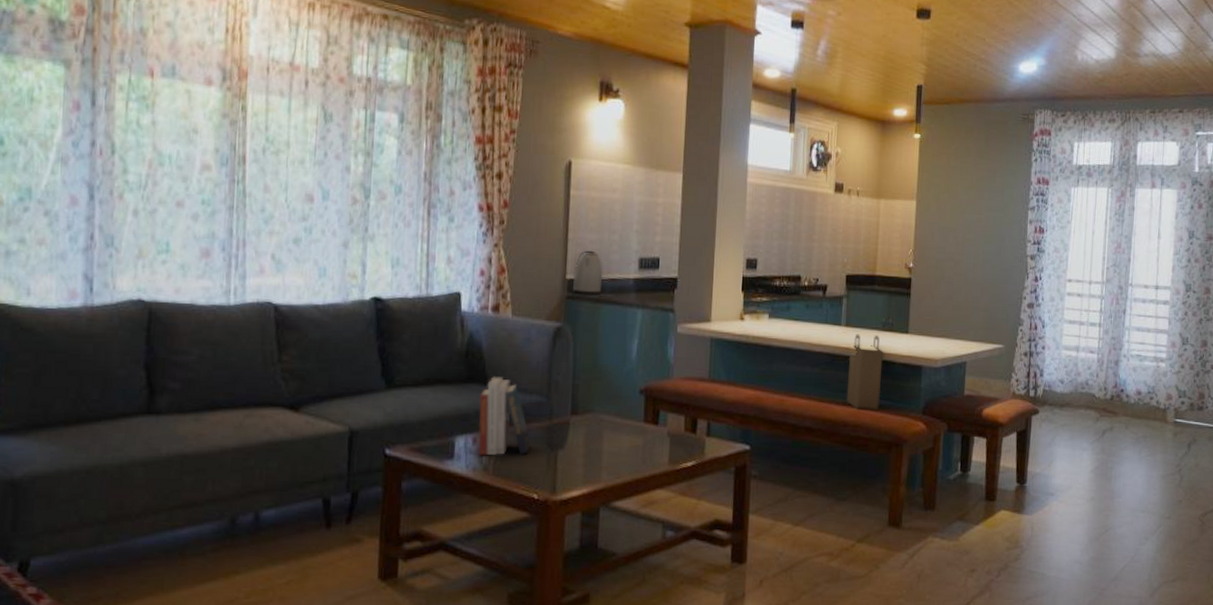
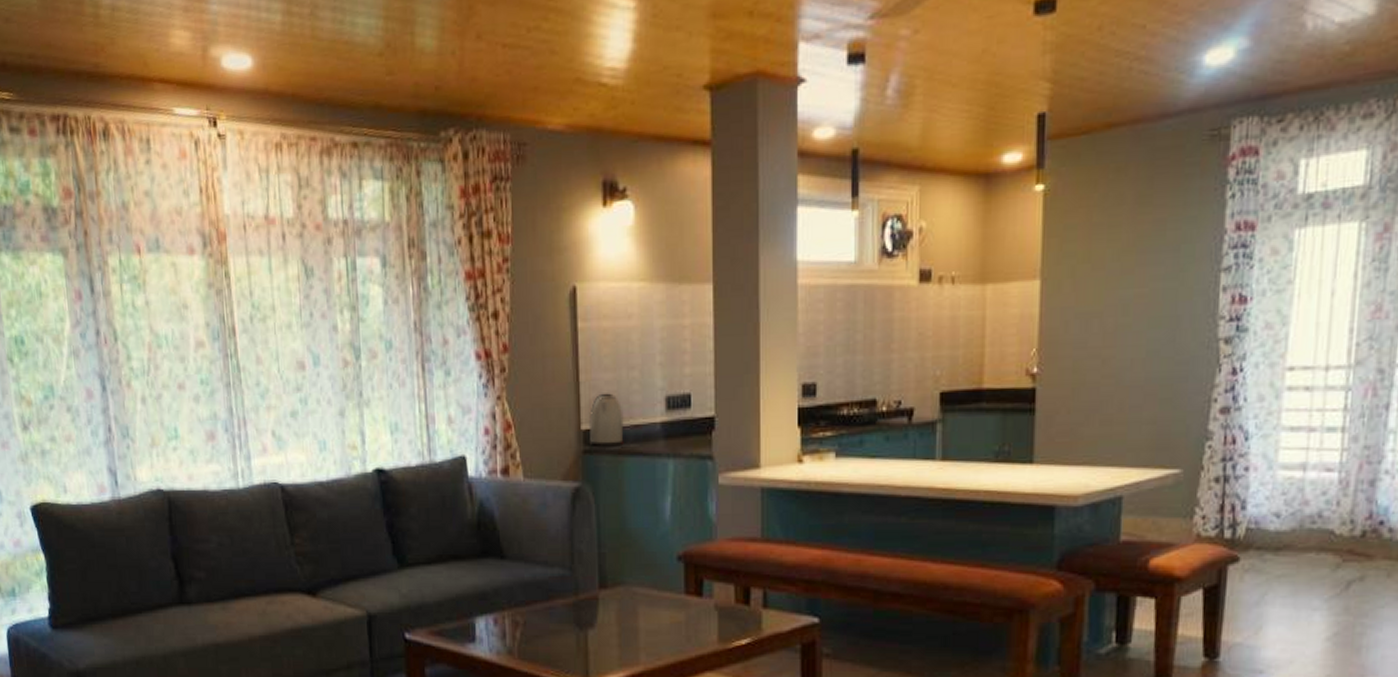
books: present [478,377,531,456] -> none [496,549,557,638]
shopping bag: present [846,333,884,412] -> none [946,468,997,569]

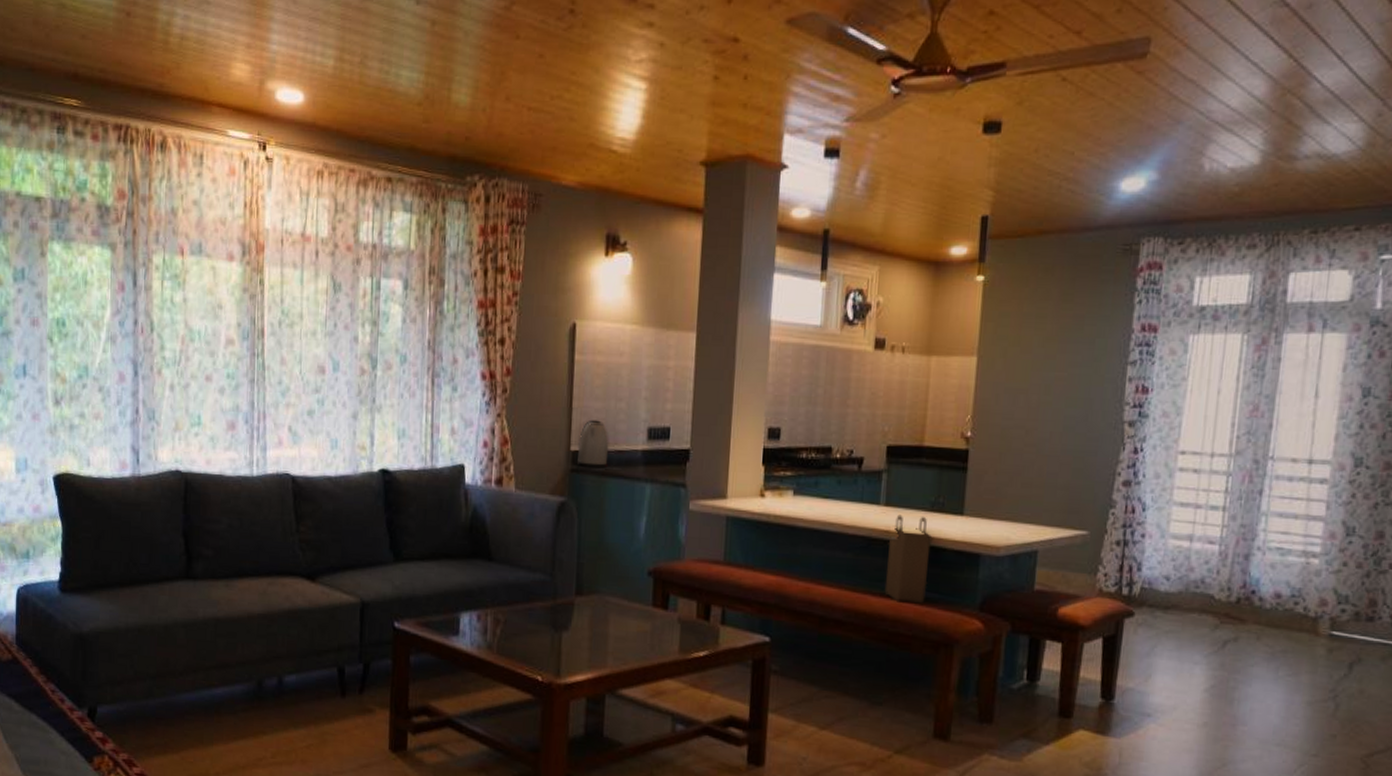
shopping bag: none [946,468,997,569] -> present [884,514,932,606]

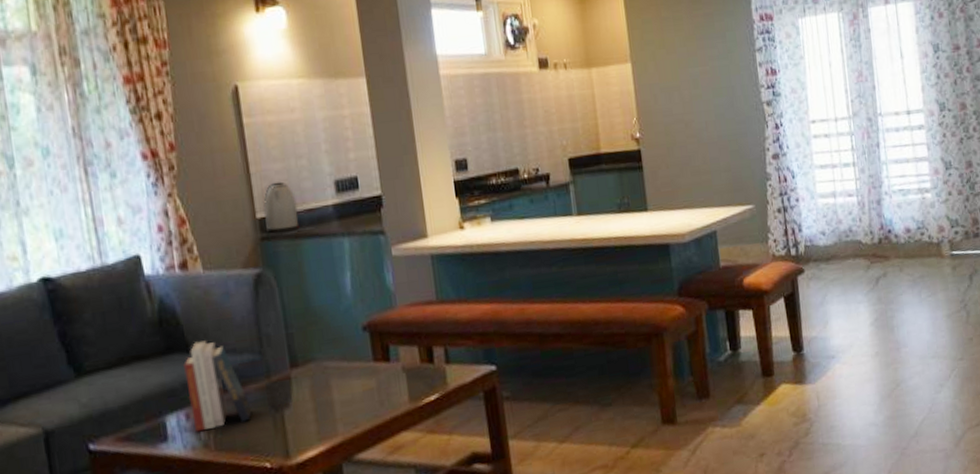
books: none [482,552,535,634] -> present [183,340,252,432]
shopping bag: present [884,514,932,606] -> none [587,218,630,305]

